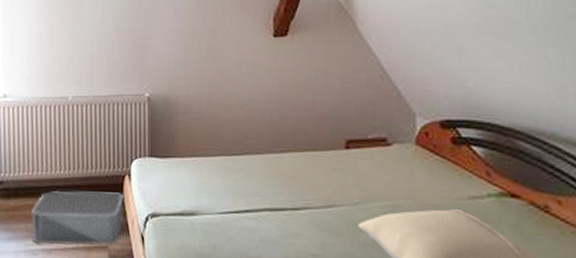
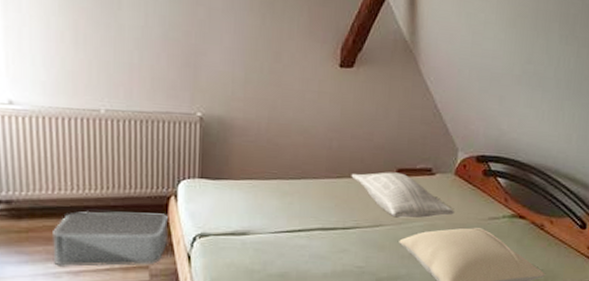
pillow: none [296,144,422,198] -> present [351,172,454,218]

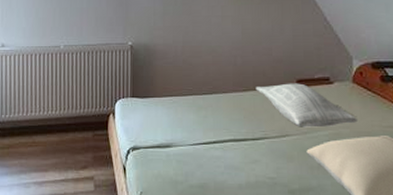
storage bin: present [53,210,169,267] -> none [25,129,109,178]

